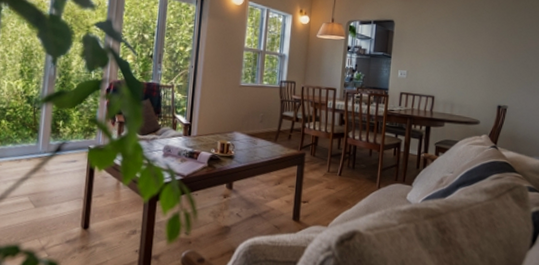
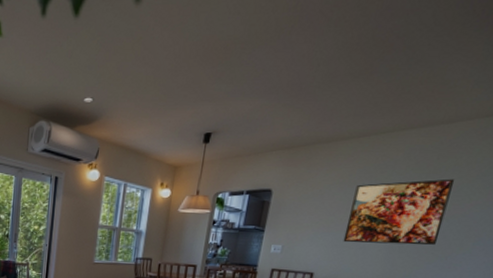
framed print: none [454,18,527,72] -> present [343,178,455,245]

